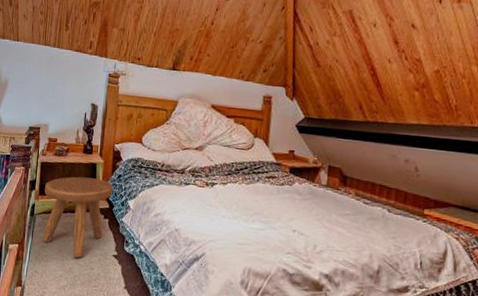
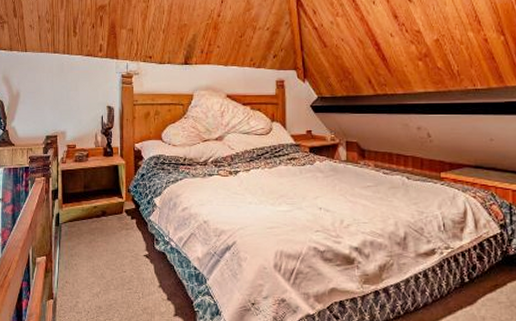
stool: present [42,176,114,258] -> none [68,180,138,262]

